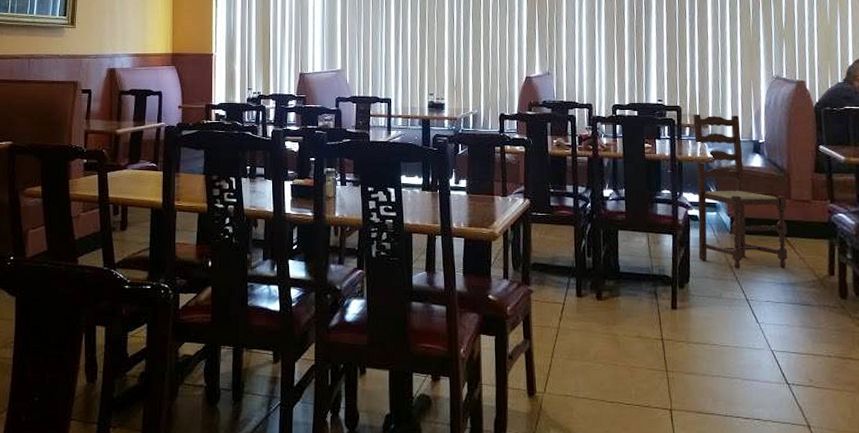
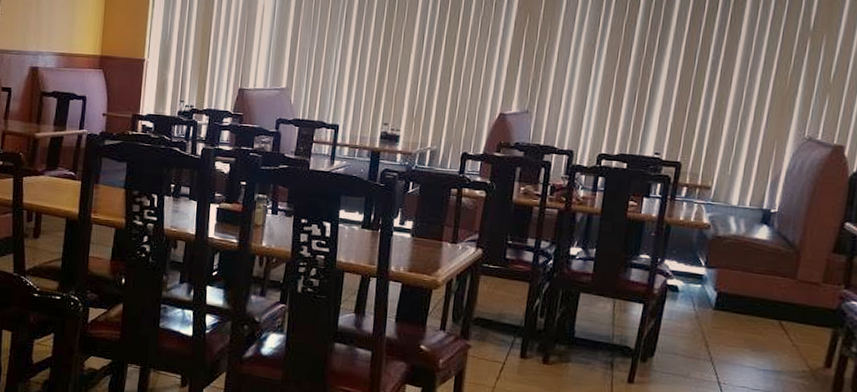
dining chair: present [693,113,788,269] -> none [670,172,791,355]

